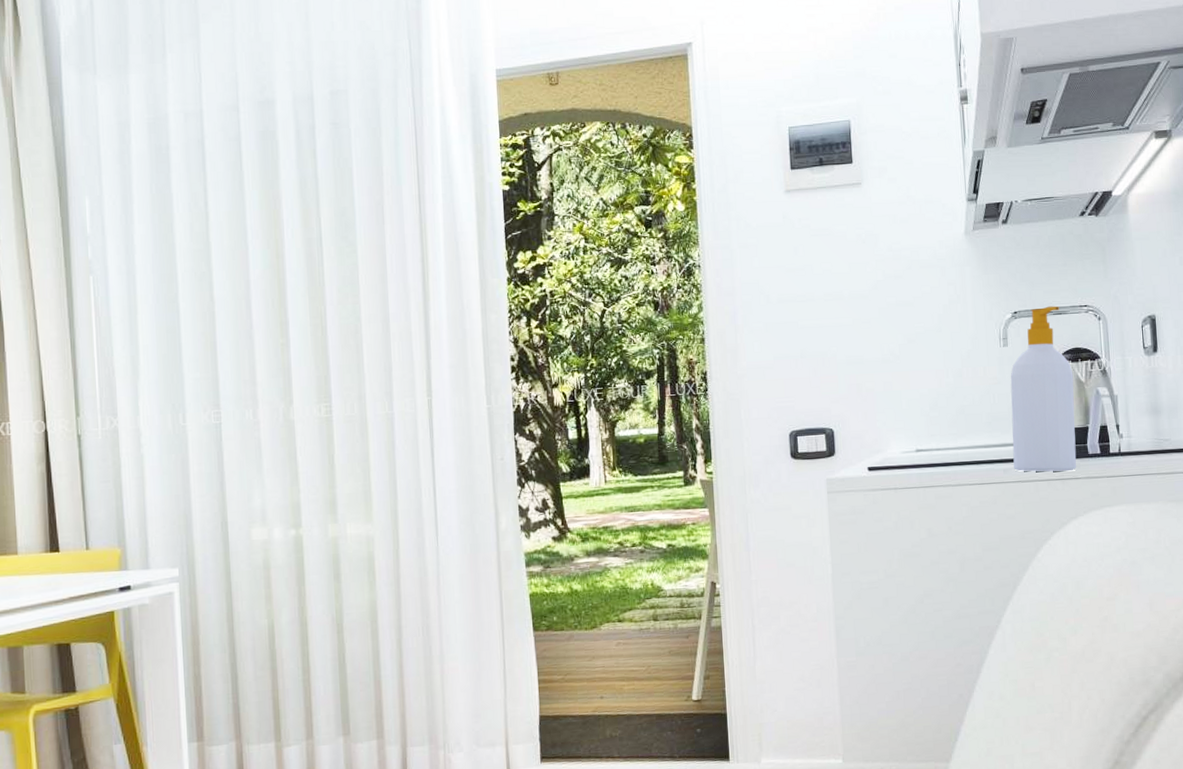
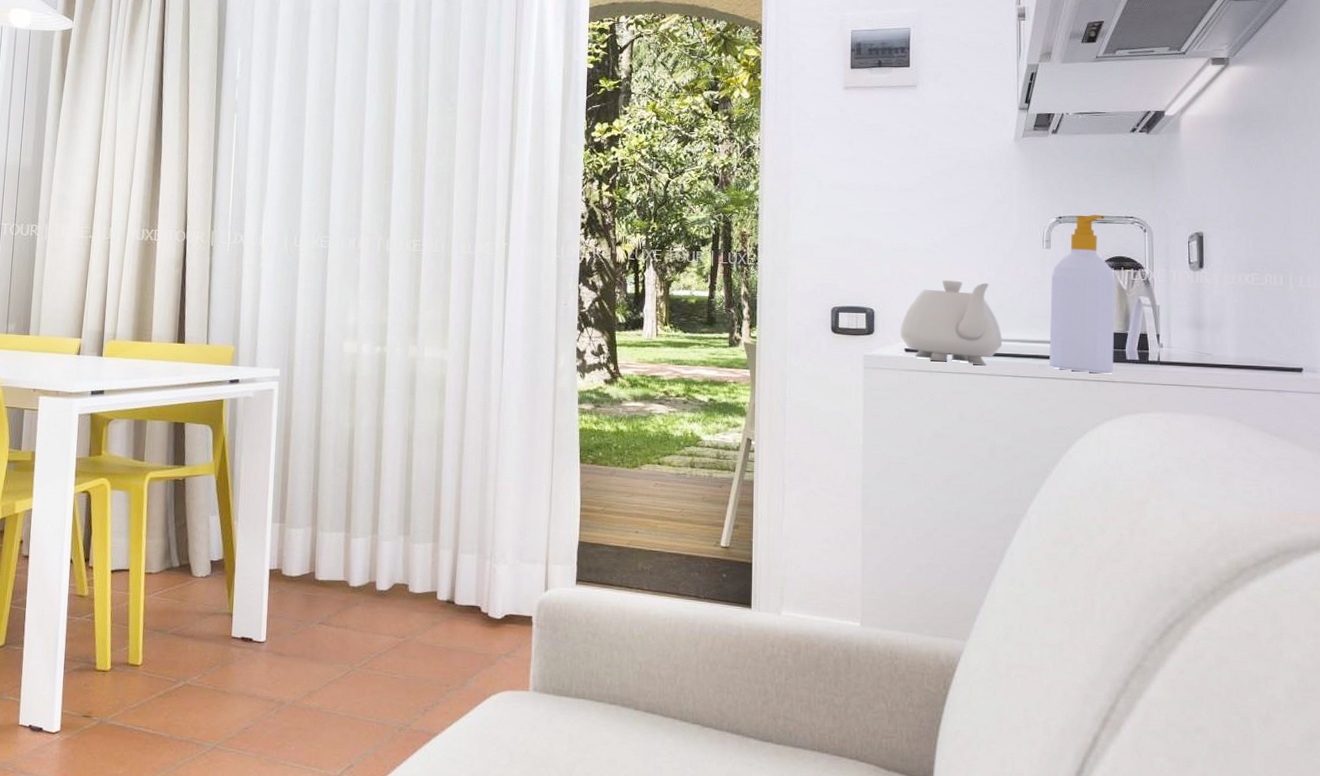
teapot: none [862,389,966,478] -> present [900,280,1002,366]

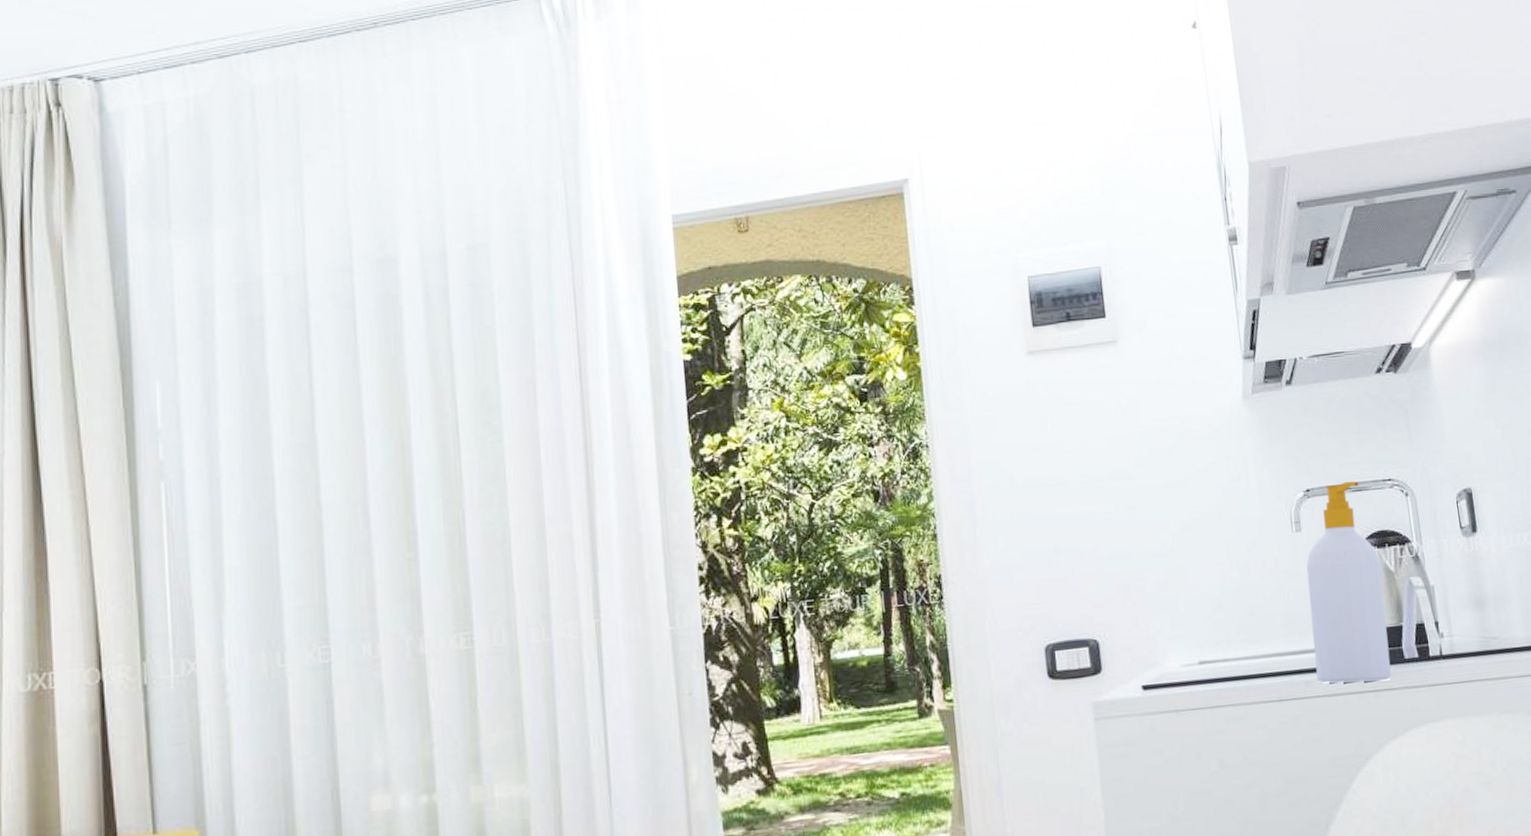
teapot: present [900,280,1002,366] -> none [1133,585,1259,697]

